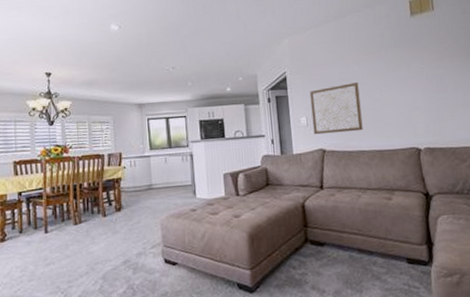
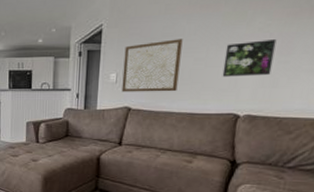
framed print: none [395,80,436,114] -> present [222,40,277,77]

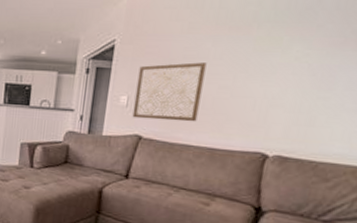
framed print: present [222,40,277,77] -> none [250,71,316,112]

